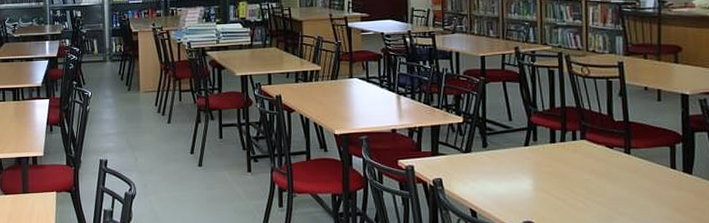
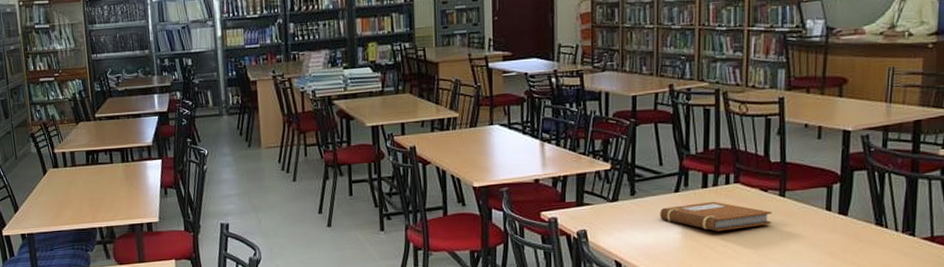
notebook: none [511,156,619,185] -> present [660,201,772,232]

